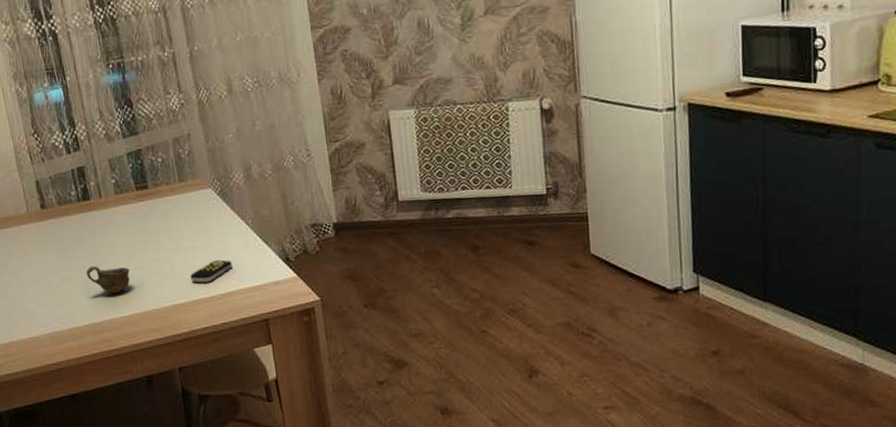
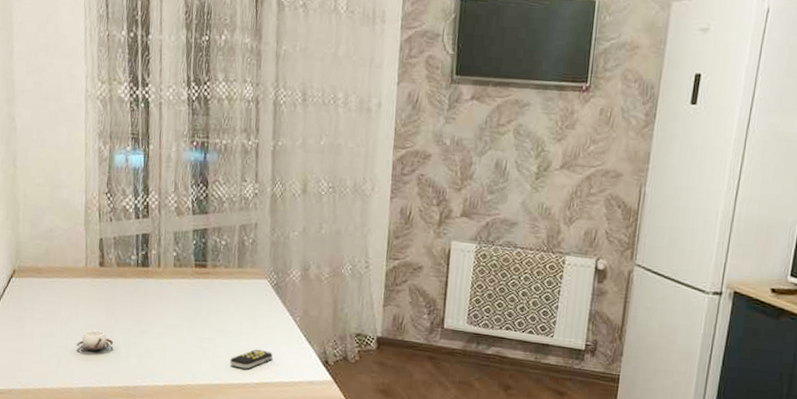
cup: none [34,273,71,295] -> present [77,330,114,351]
cup: present [86,265,130,294] -> none [130,330,173,362]

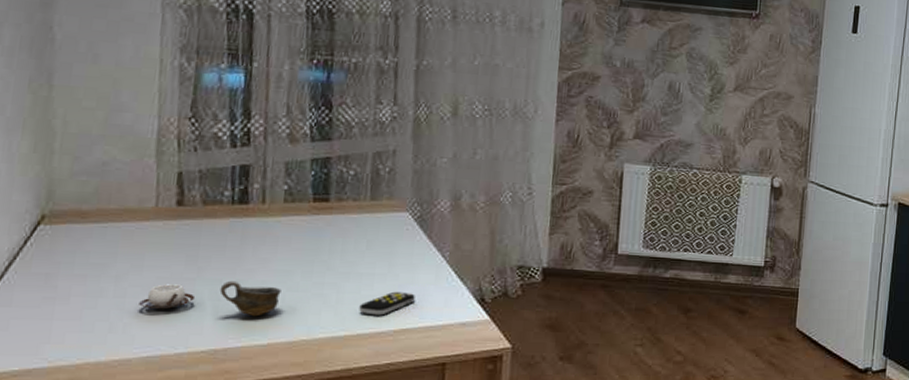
cup: none [130,330,173,362] -> present [219,280,281,317]

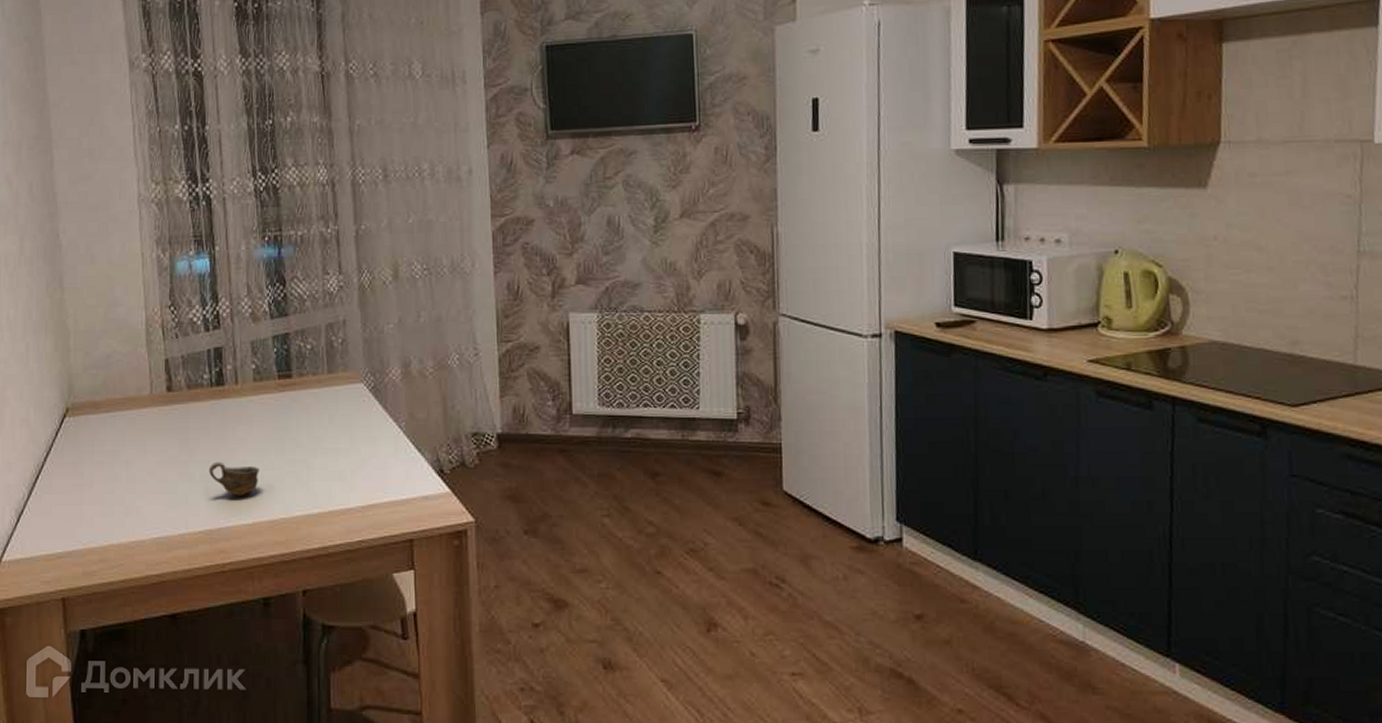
cup: present [139,284,196,310] -> none [146,467,190,493]
remote control: present [359,291,415,316] -> none [328,466,378,491]

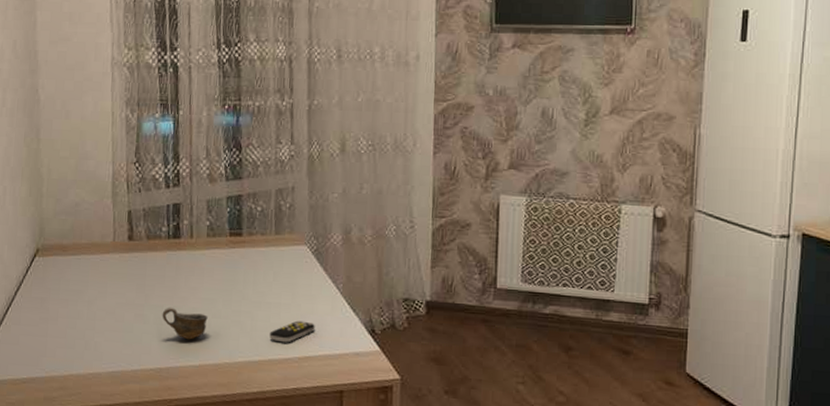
remote control: none [328,466,378,491] -> present [269,320,315,343]

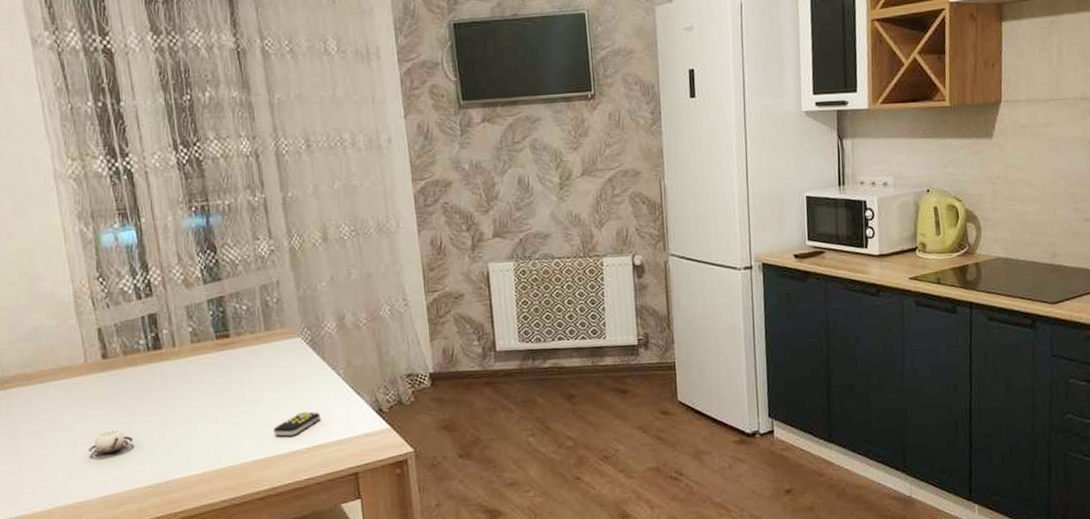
cup: none [105,309,145,332] -> present [88,429,134,454]
cup: present [162,307,208,340] -> none [152,420,204,450]

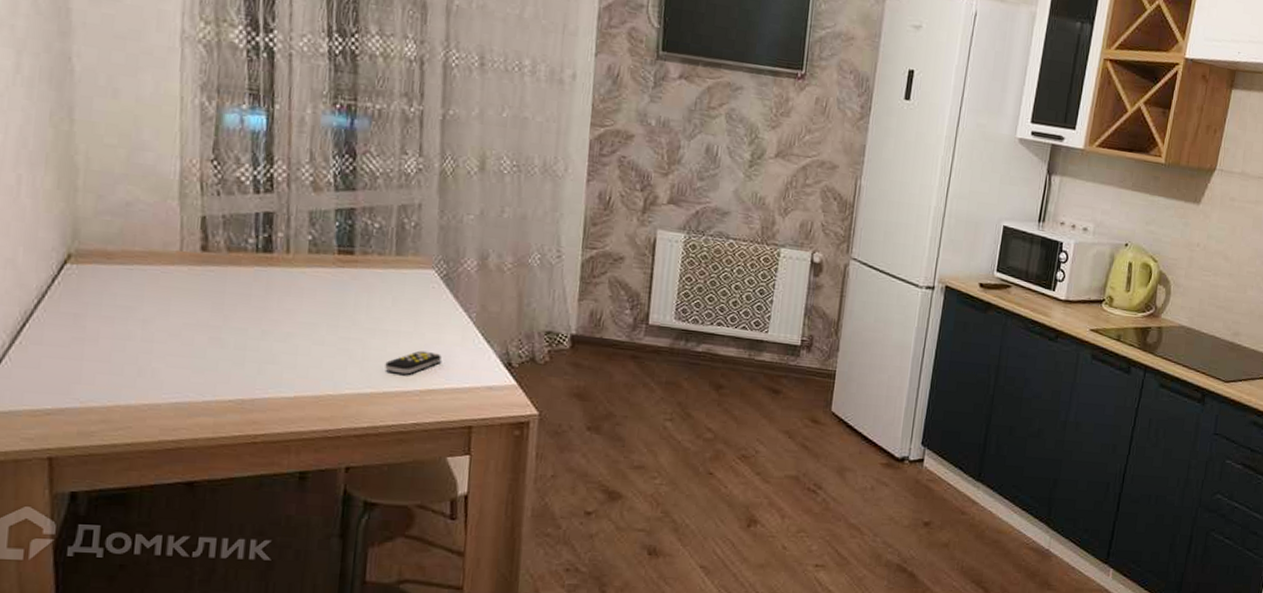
cup: present [88,429,134,454] -> none [167,330,222,357]

